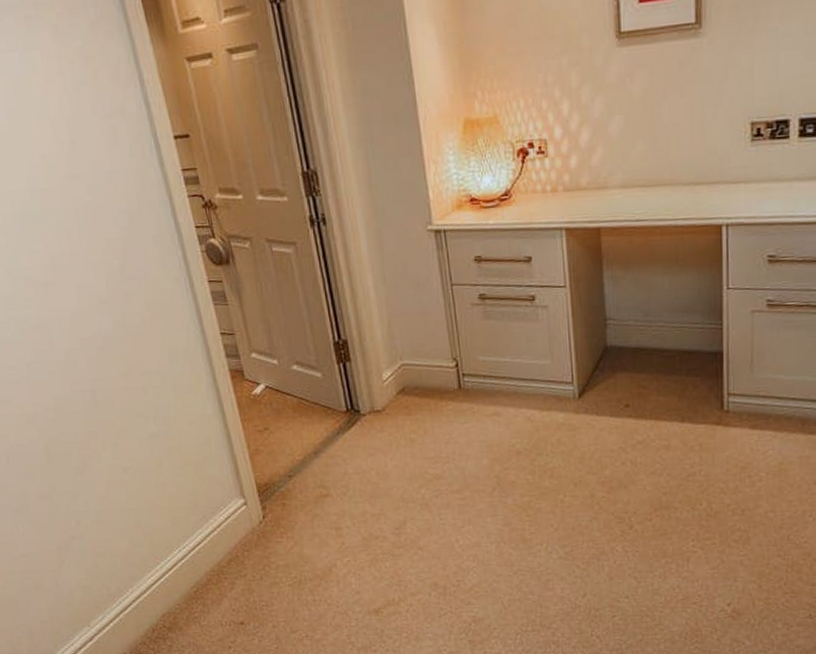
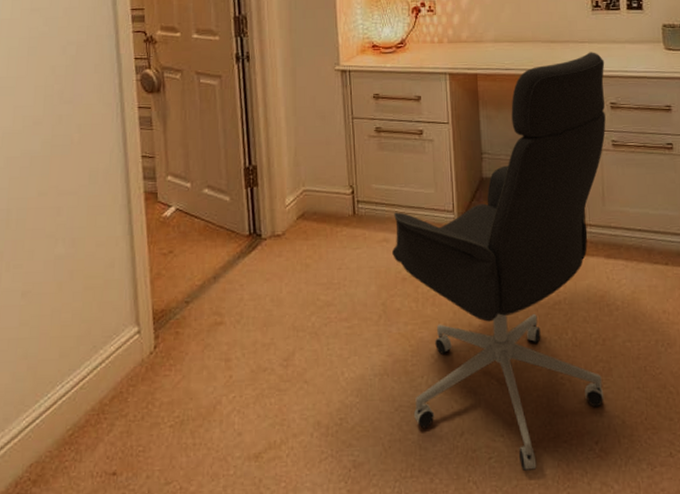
office chair: none [503,194,764,629] -> present [391,52,606,472]

